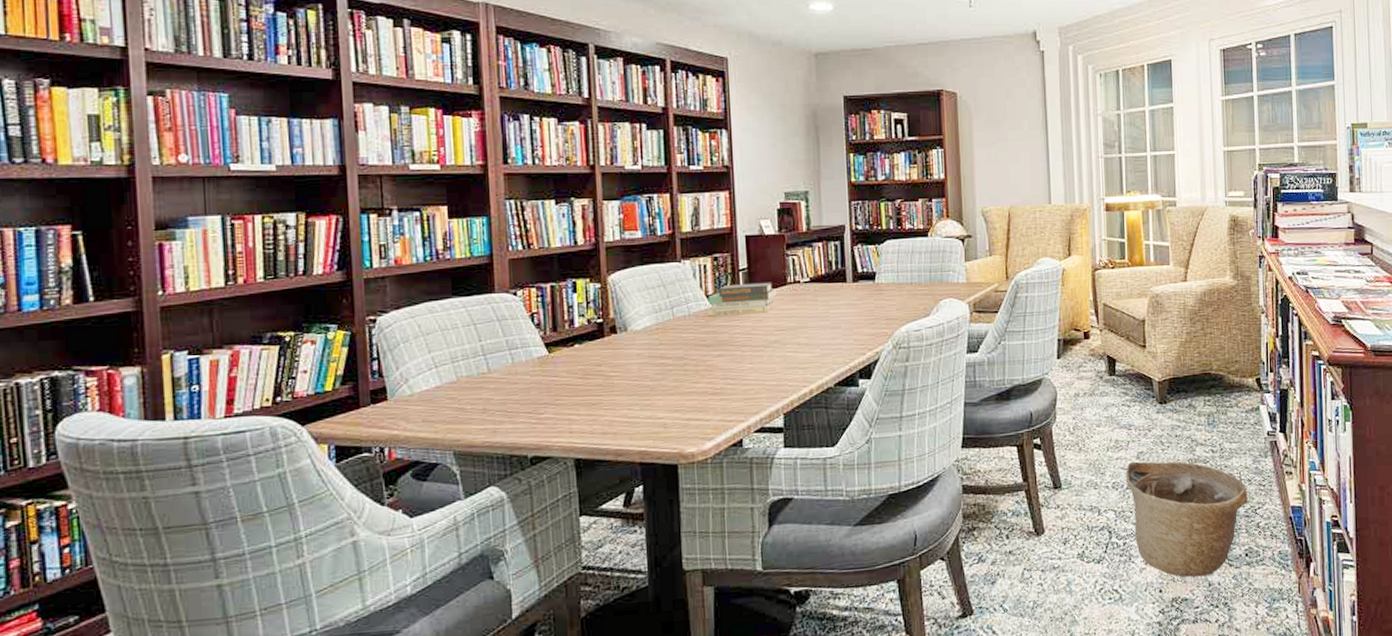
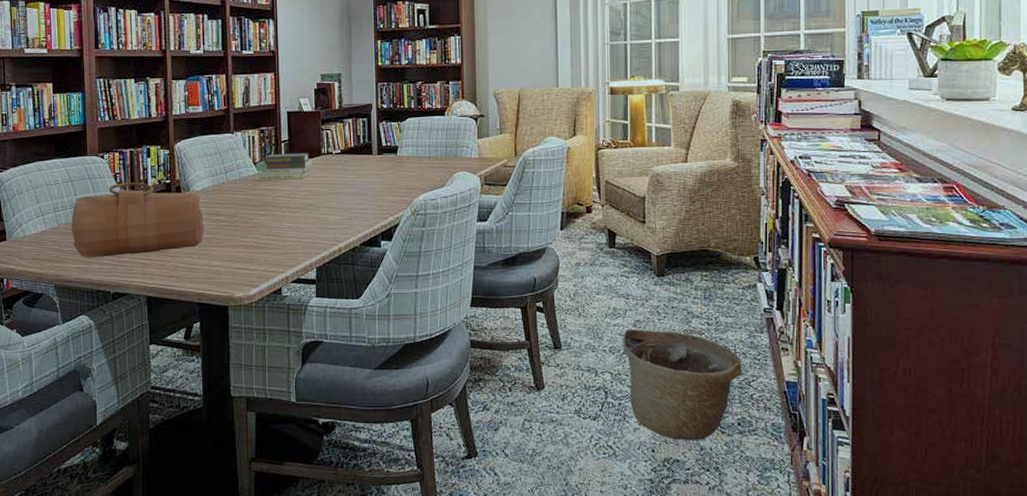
handbag: none [475,323,646,417] -> present [71,182,204,258]

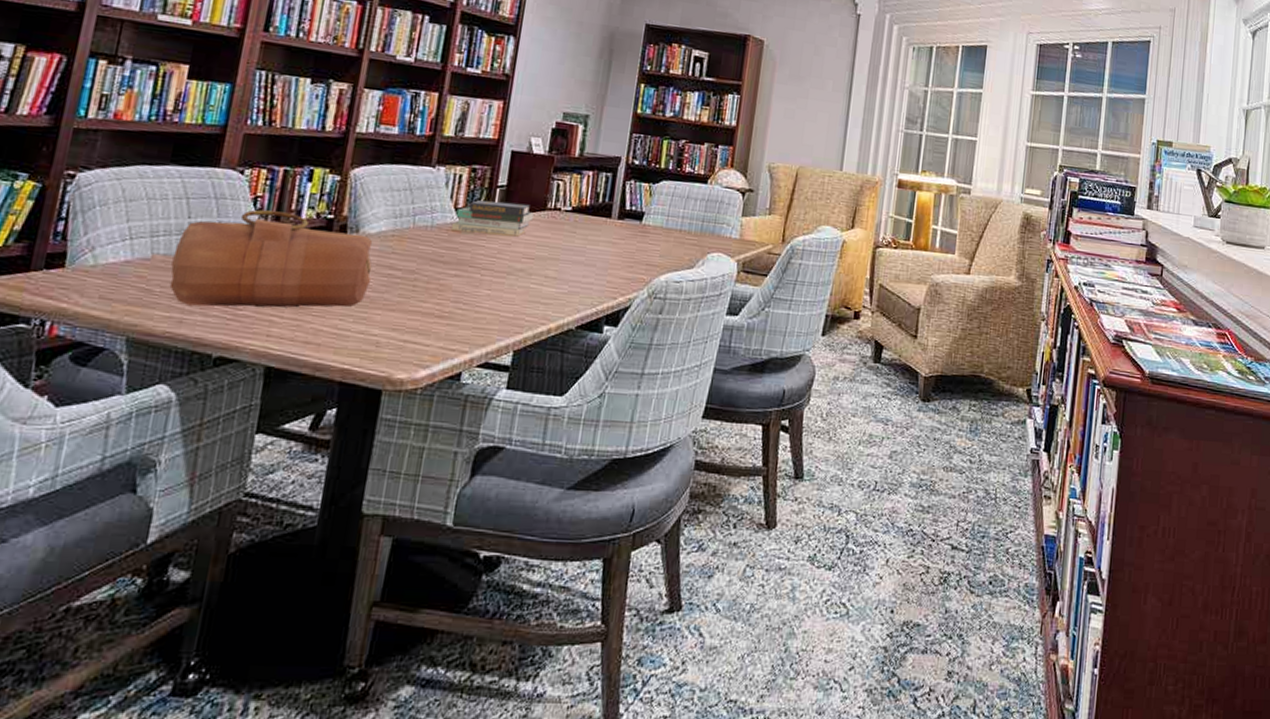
basket: present [622,329,742,440] -> none [873,460,1002,600]

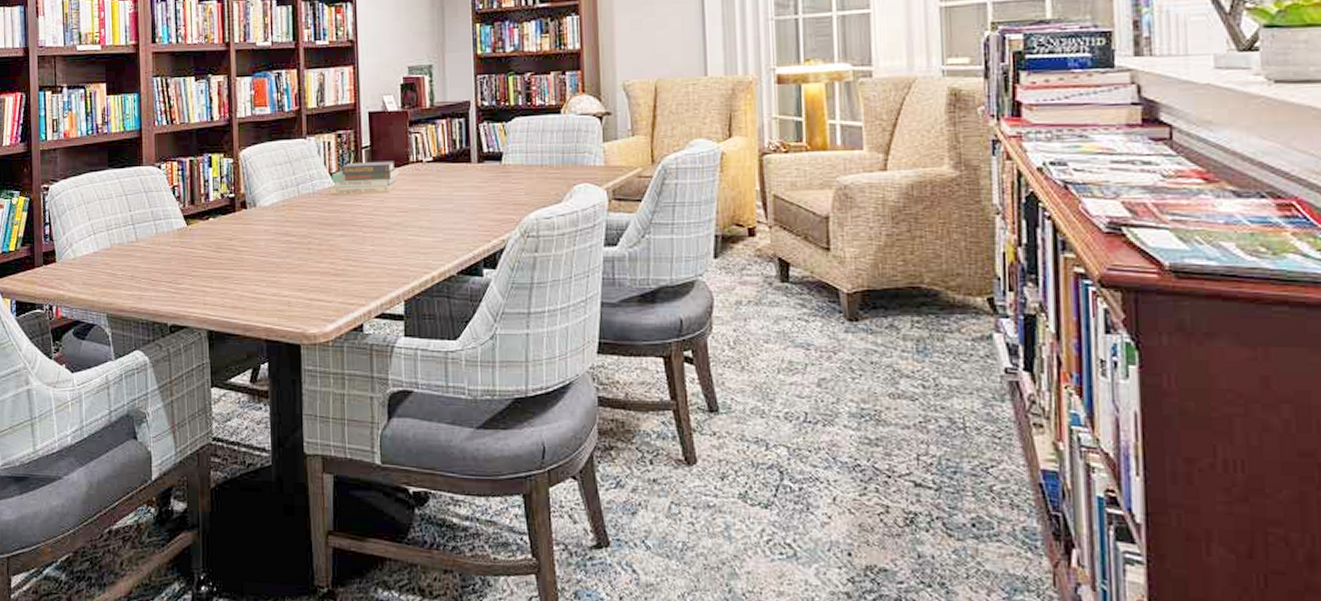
handbag: present [169,209,373,308] -> none [125,196,273,284]

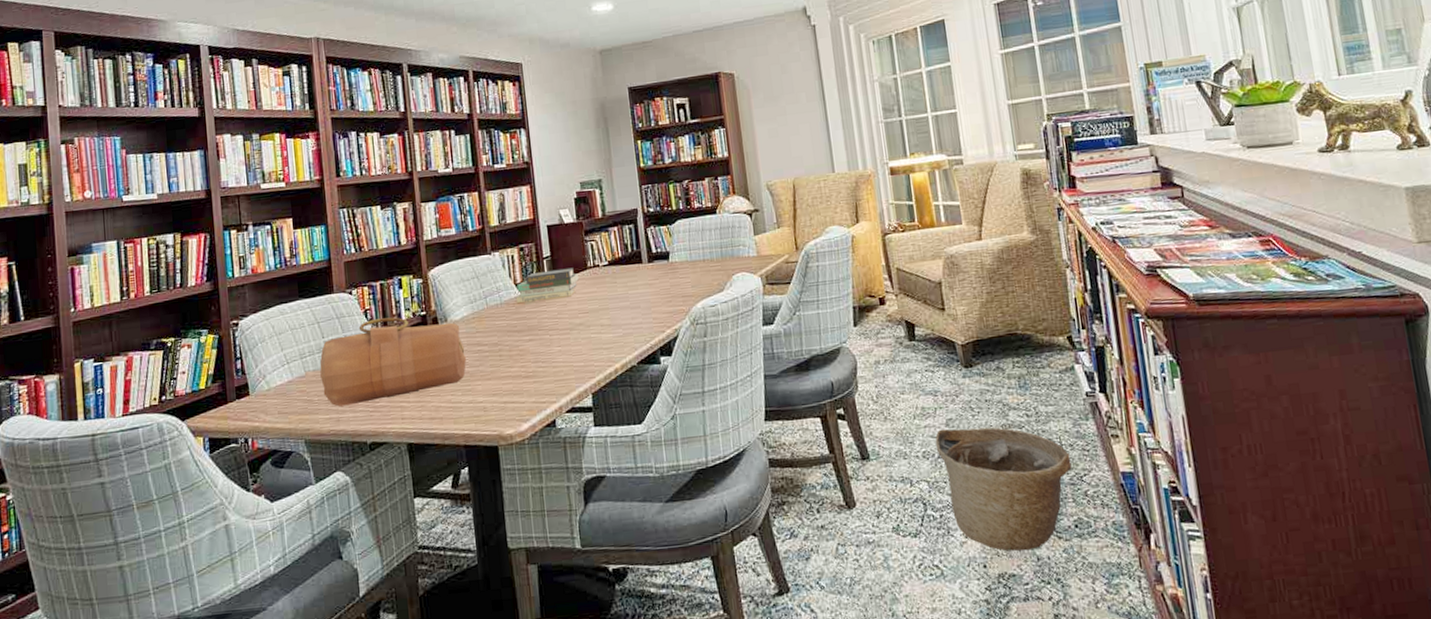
handbag: none [125,196,273,284] -> present [320,317,466,407]
basket: none [801,389,976,544] -> present [935,427,1072,552]

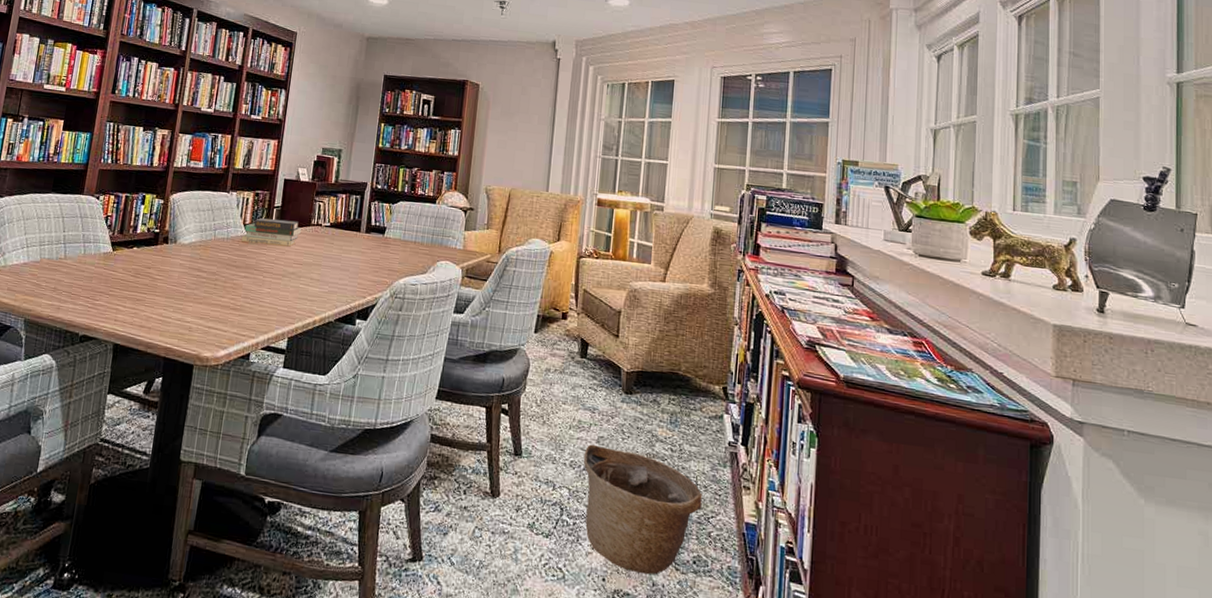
handbag: present [320,317,466,407] -> none [51,225,186,300]

